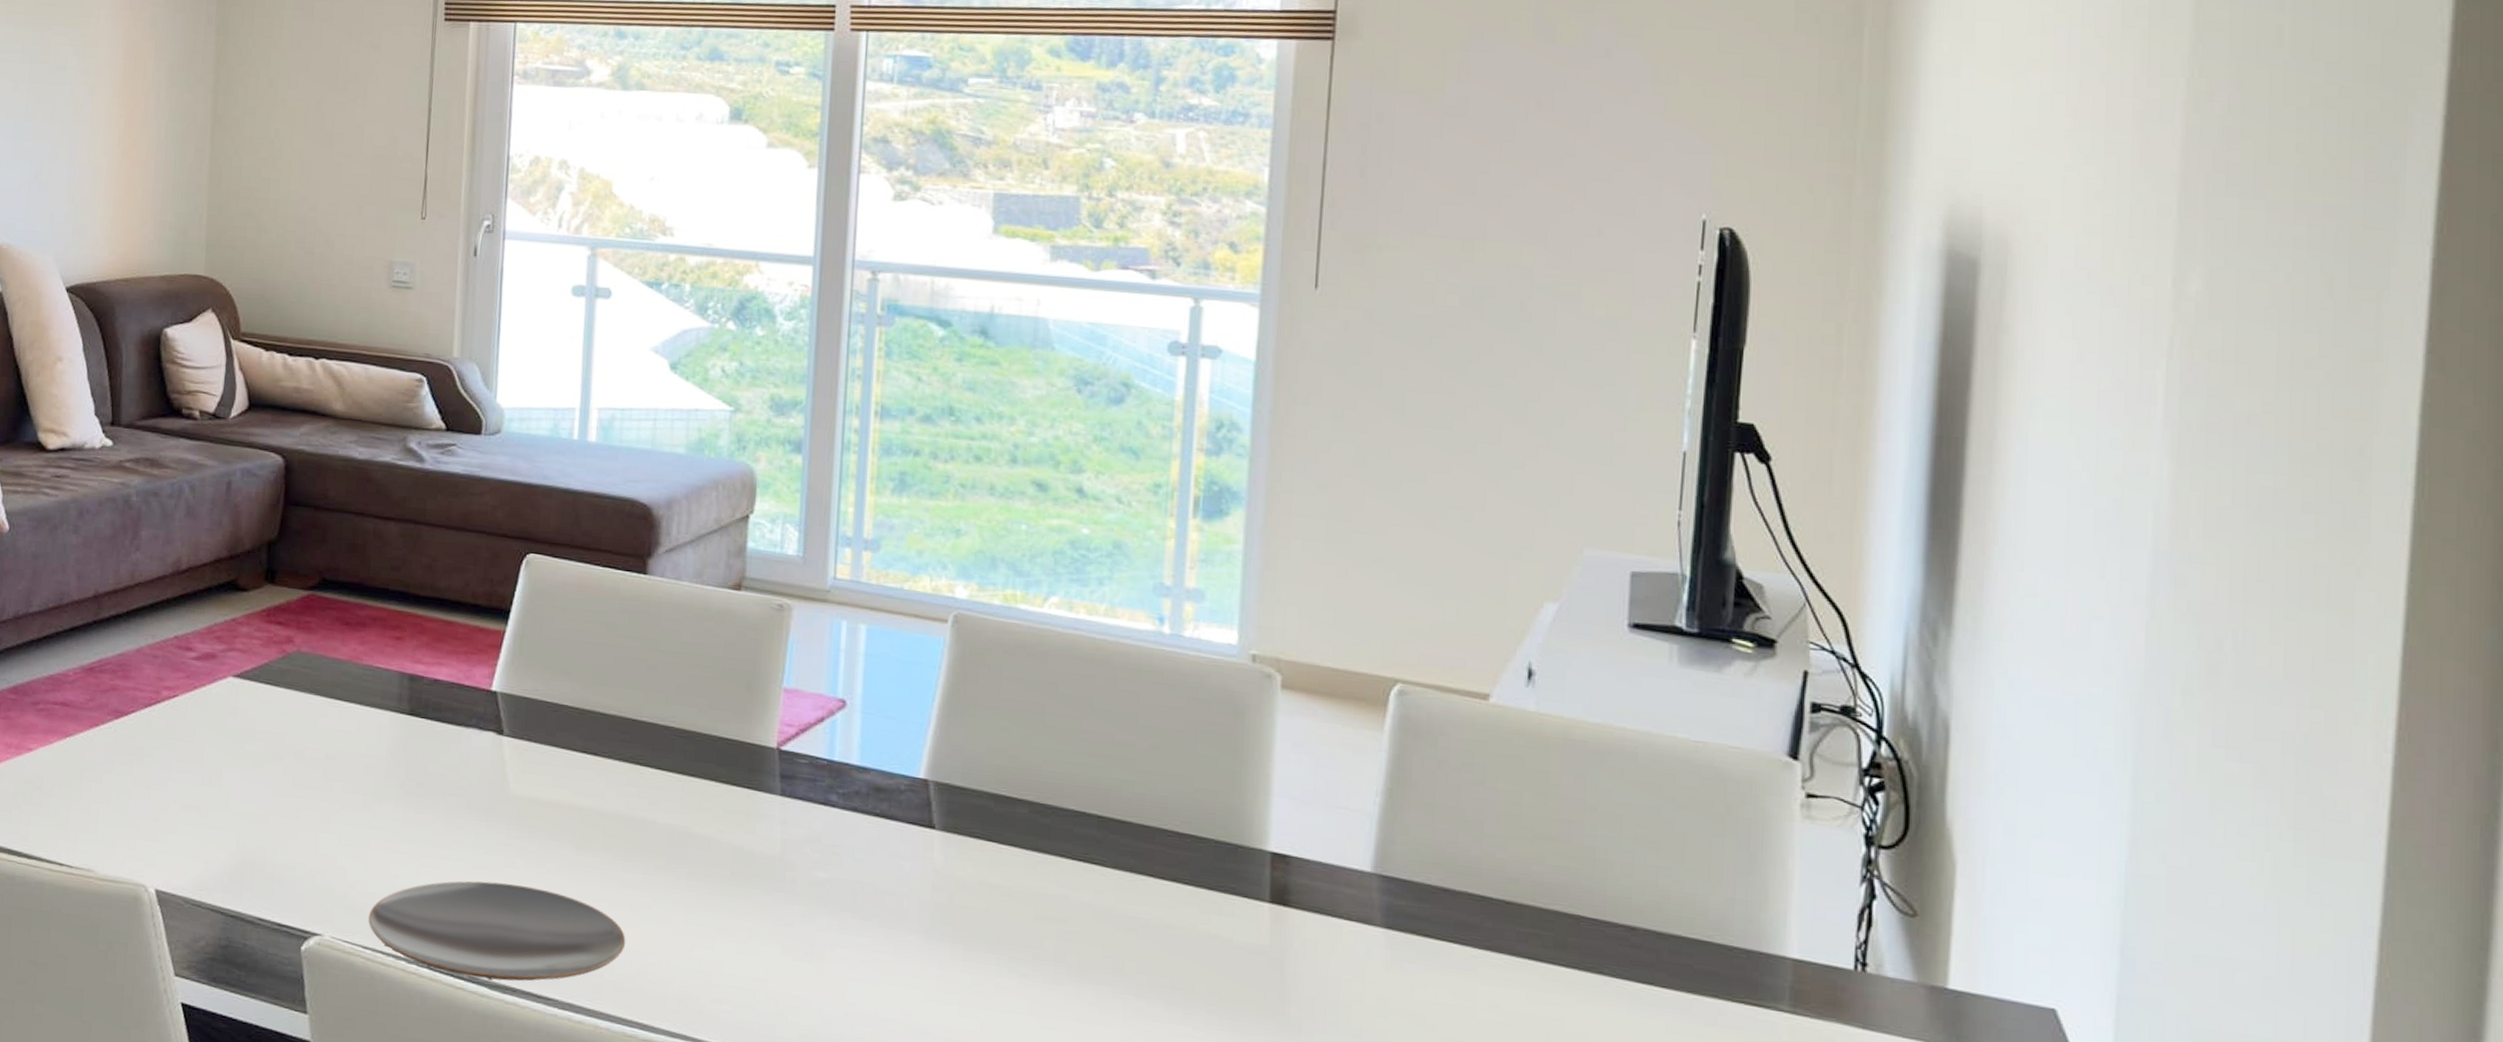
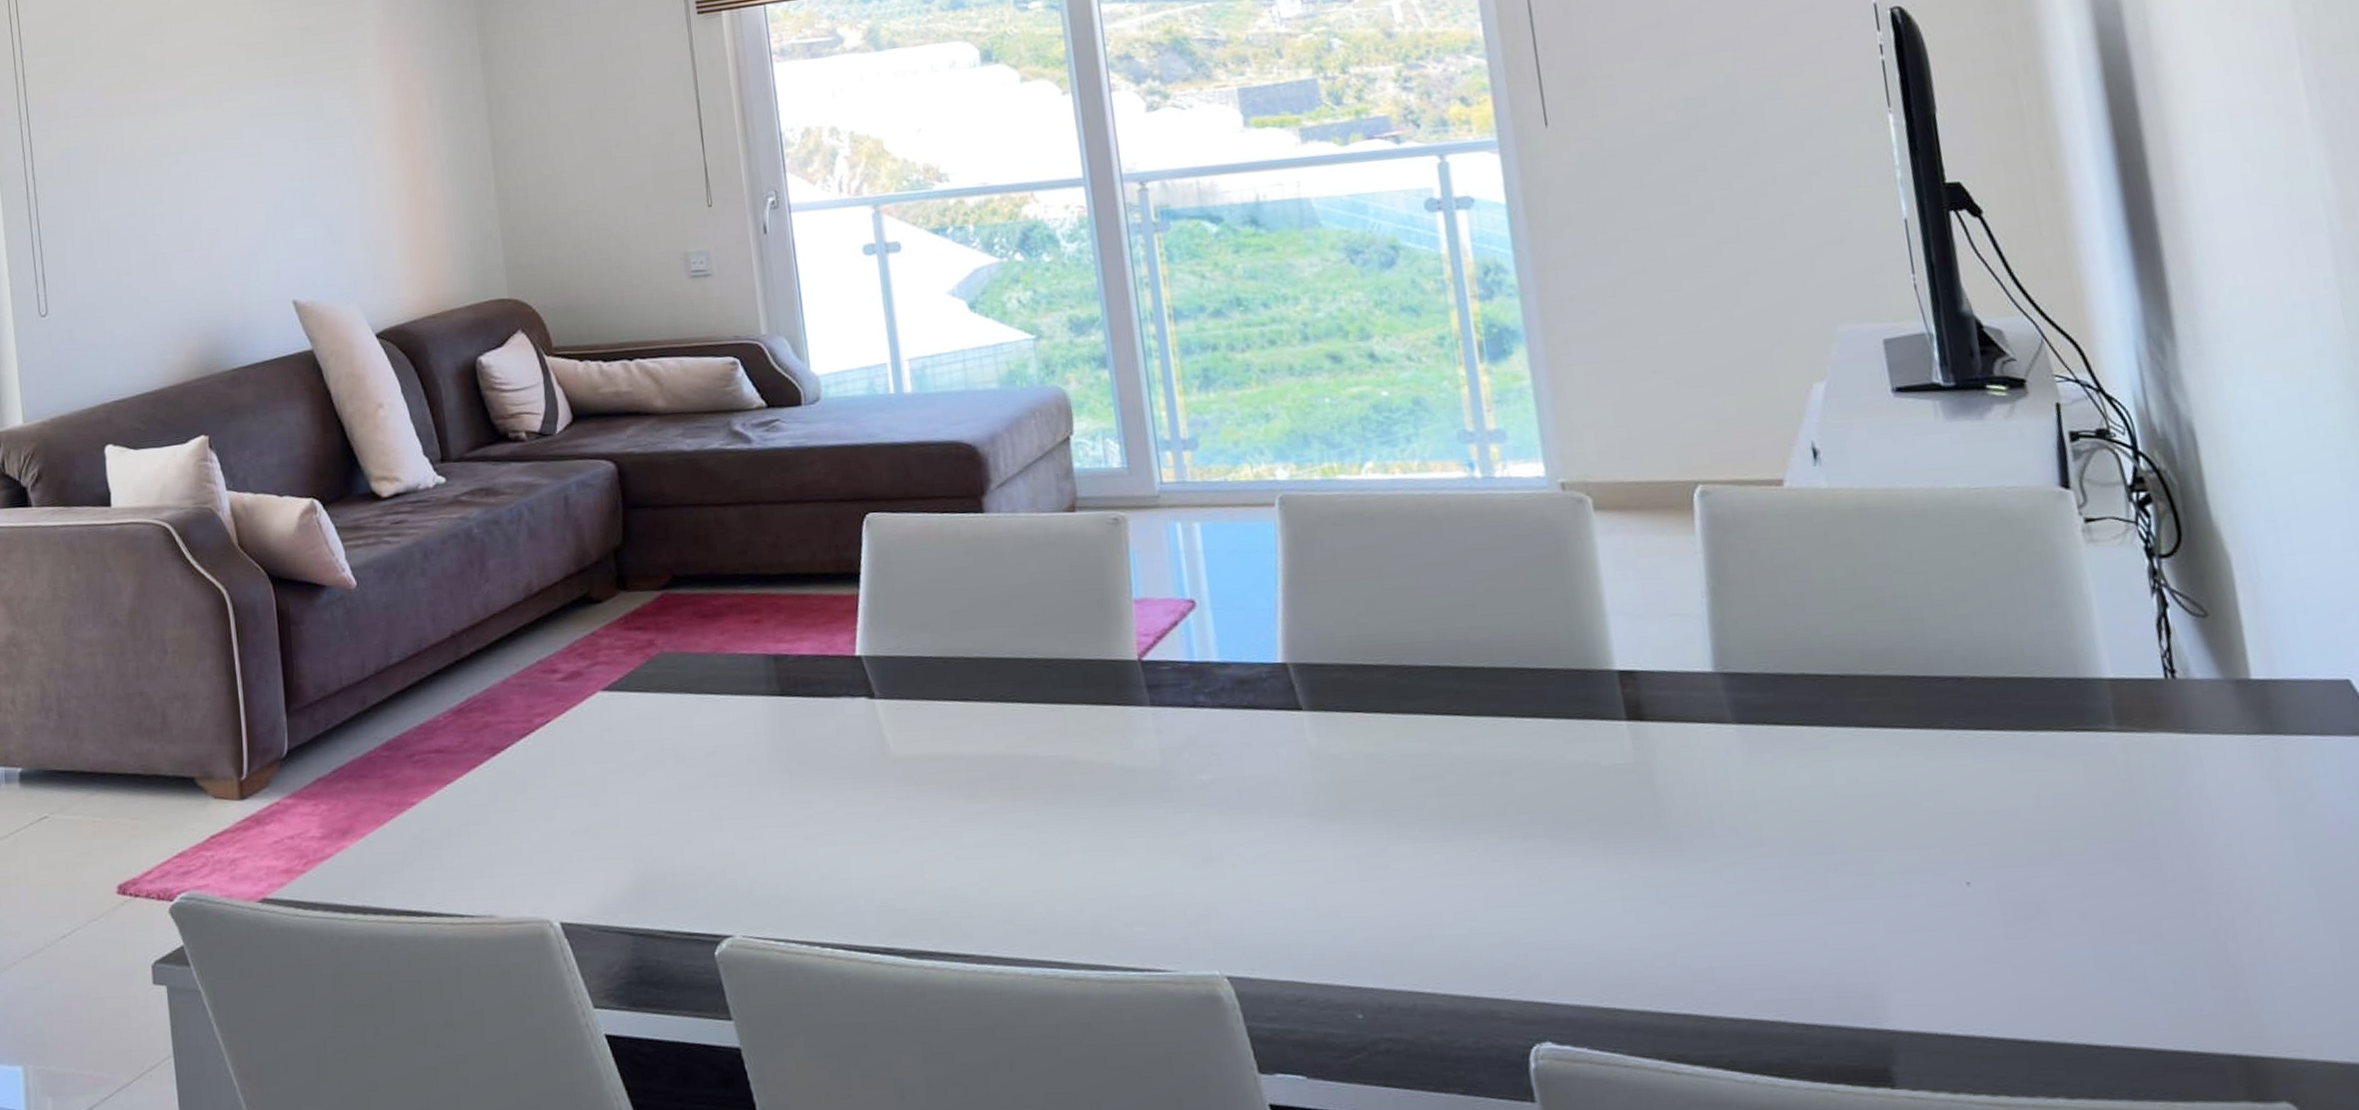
plate: present [368,881,626,982] -> none [775,845,1031,949]

